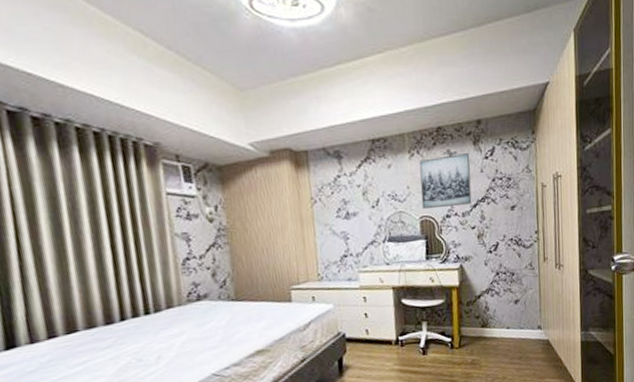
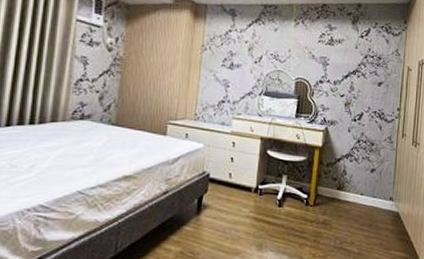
wall art: present [419,153,472,210] -> none [299,29,348,74]

